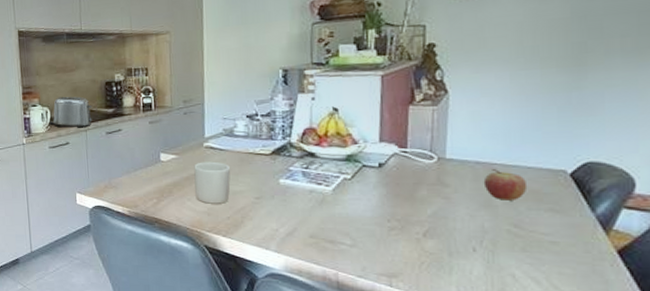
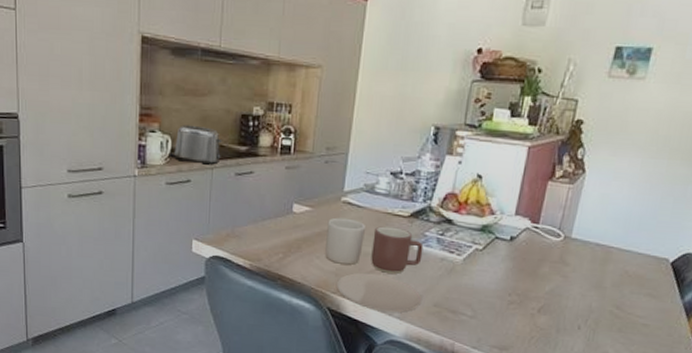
plate: none [211,210,297,247] -> present [337,272,422,313]
mug: none [238,165,290,209] -> present [371,226,424,274]
fruit: present [483,169,528,200] -> none [598,252,636,284]

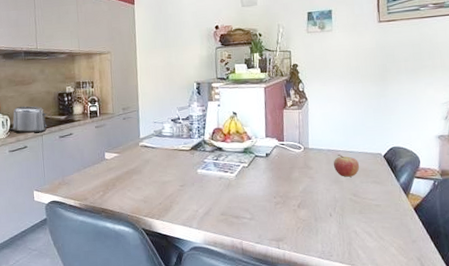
mug: present [325,217,365,265] -> none [132,157,161,193]
plate: present [337,272,422,313] -> none [146,196,212,226]
mug: present [371,226,424,274] -> none [167,159,206,195]
fruit: none [598,252,636,284] -> present [333,155,360,177]

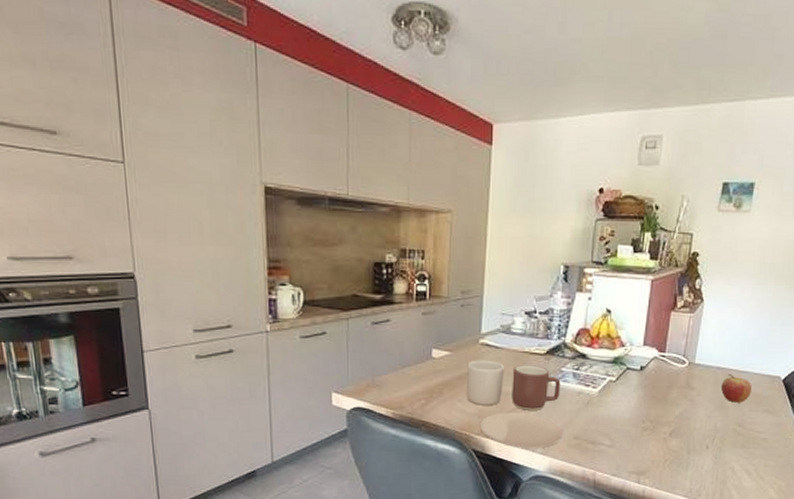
toaster: present [9,106,47,134] -> none [301,276,357,317]
mug: none [132,157,161,193] -> present [467,360,504,405]
plate: none [146,196,212,226] -> present [480,412,563,449]
mug: none [167,159,206,195] -> present [512,365,561,410]

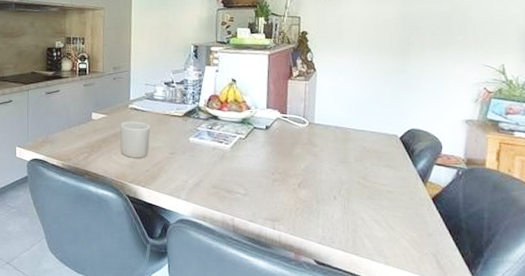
plate: present [480,412,563,449] -> none [132,164,202,196]
mug: present [512,365,561,410] -> none [157,125,198,163]
fruit: present [720,374,753,403] -> none [341,133,372,158]

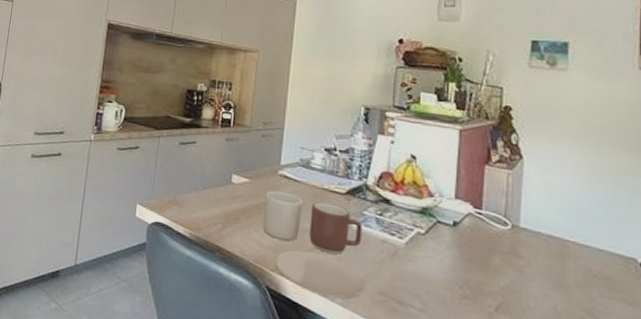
plate: none [132,164,202,196] -> present [276,249,366,299]
mug: none [157,125,198,163] -> present [309,202,363,254]

